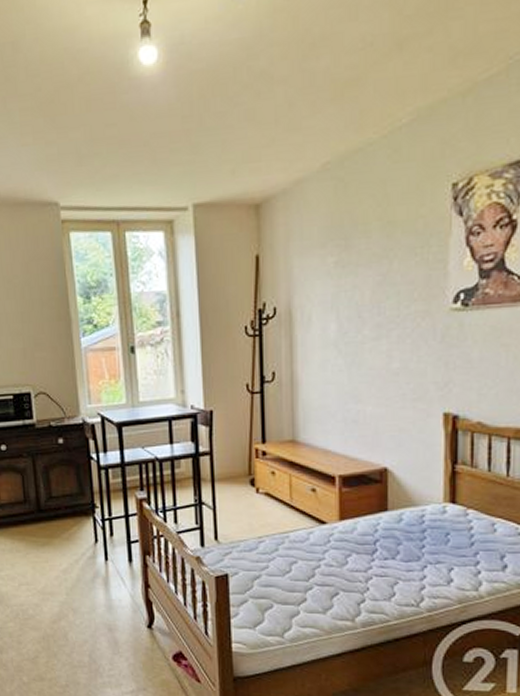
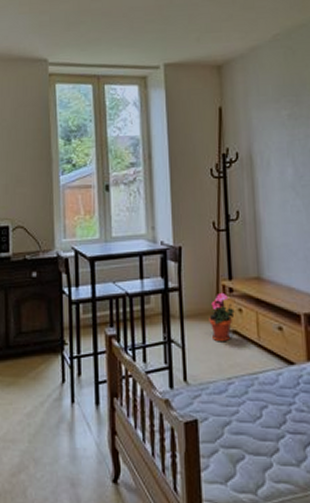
potted plant: none [241,456,267,504] -> present [209,292,235,342]

